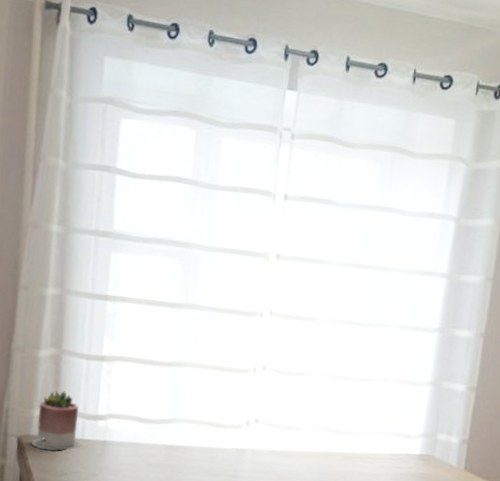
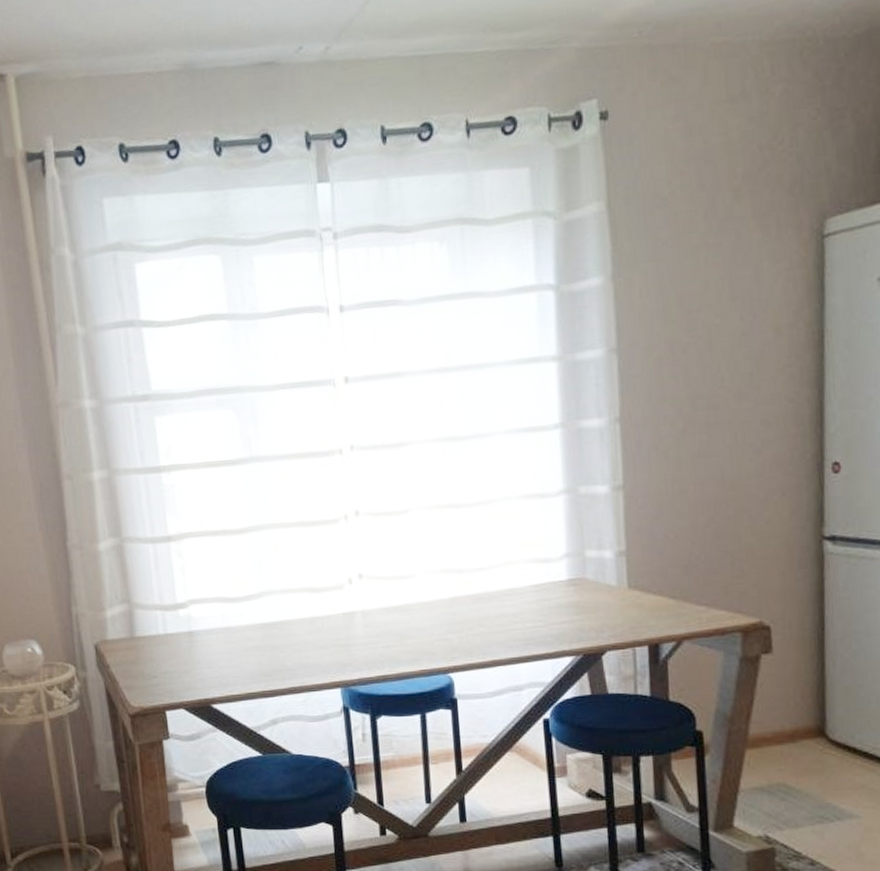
succulent planter: present [30,391,80,451] -> none [109,583,164,654]

